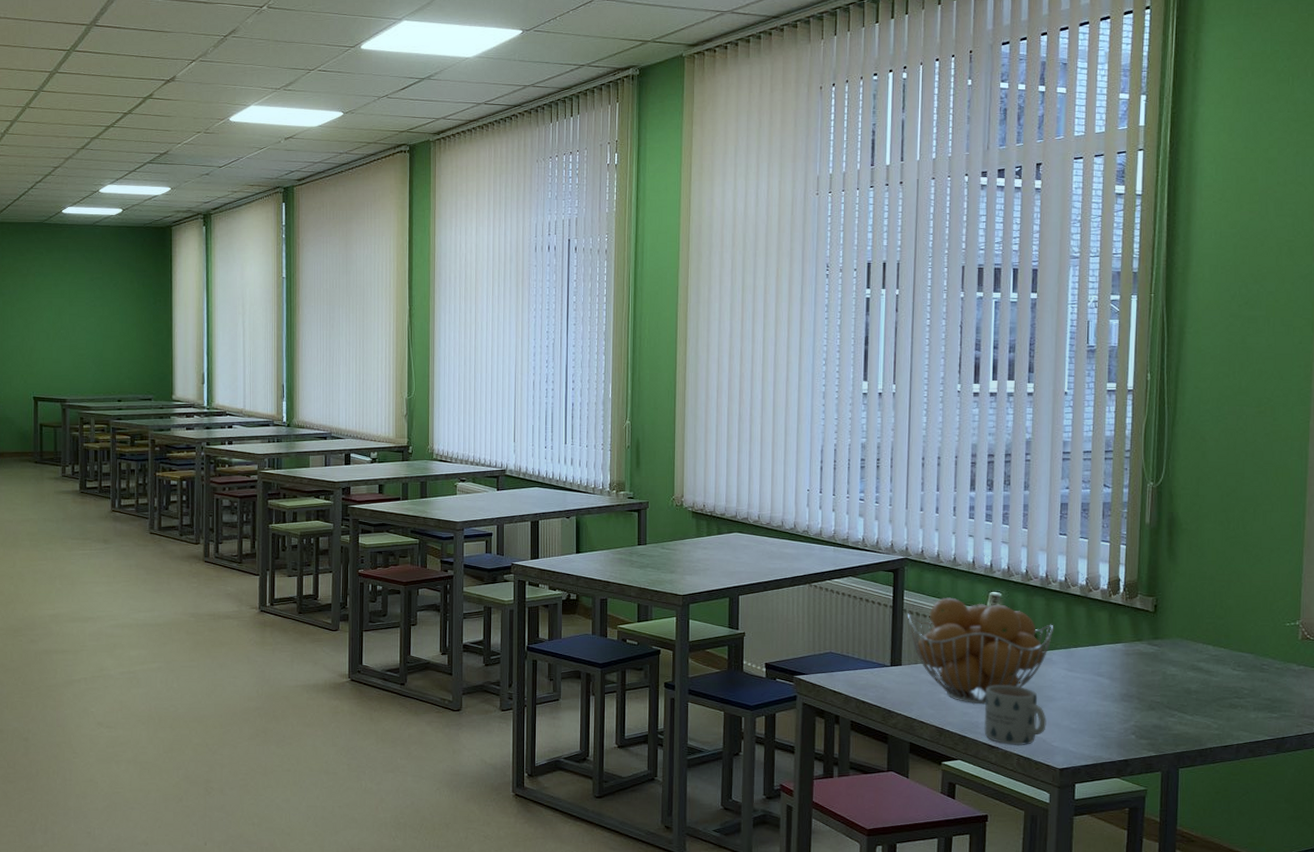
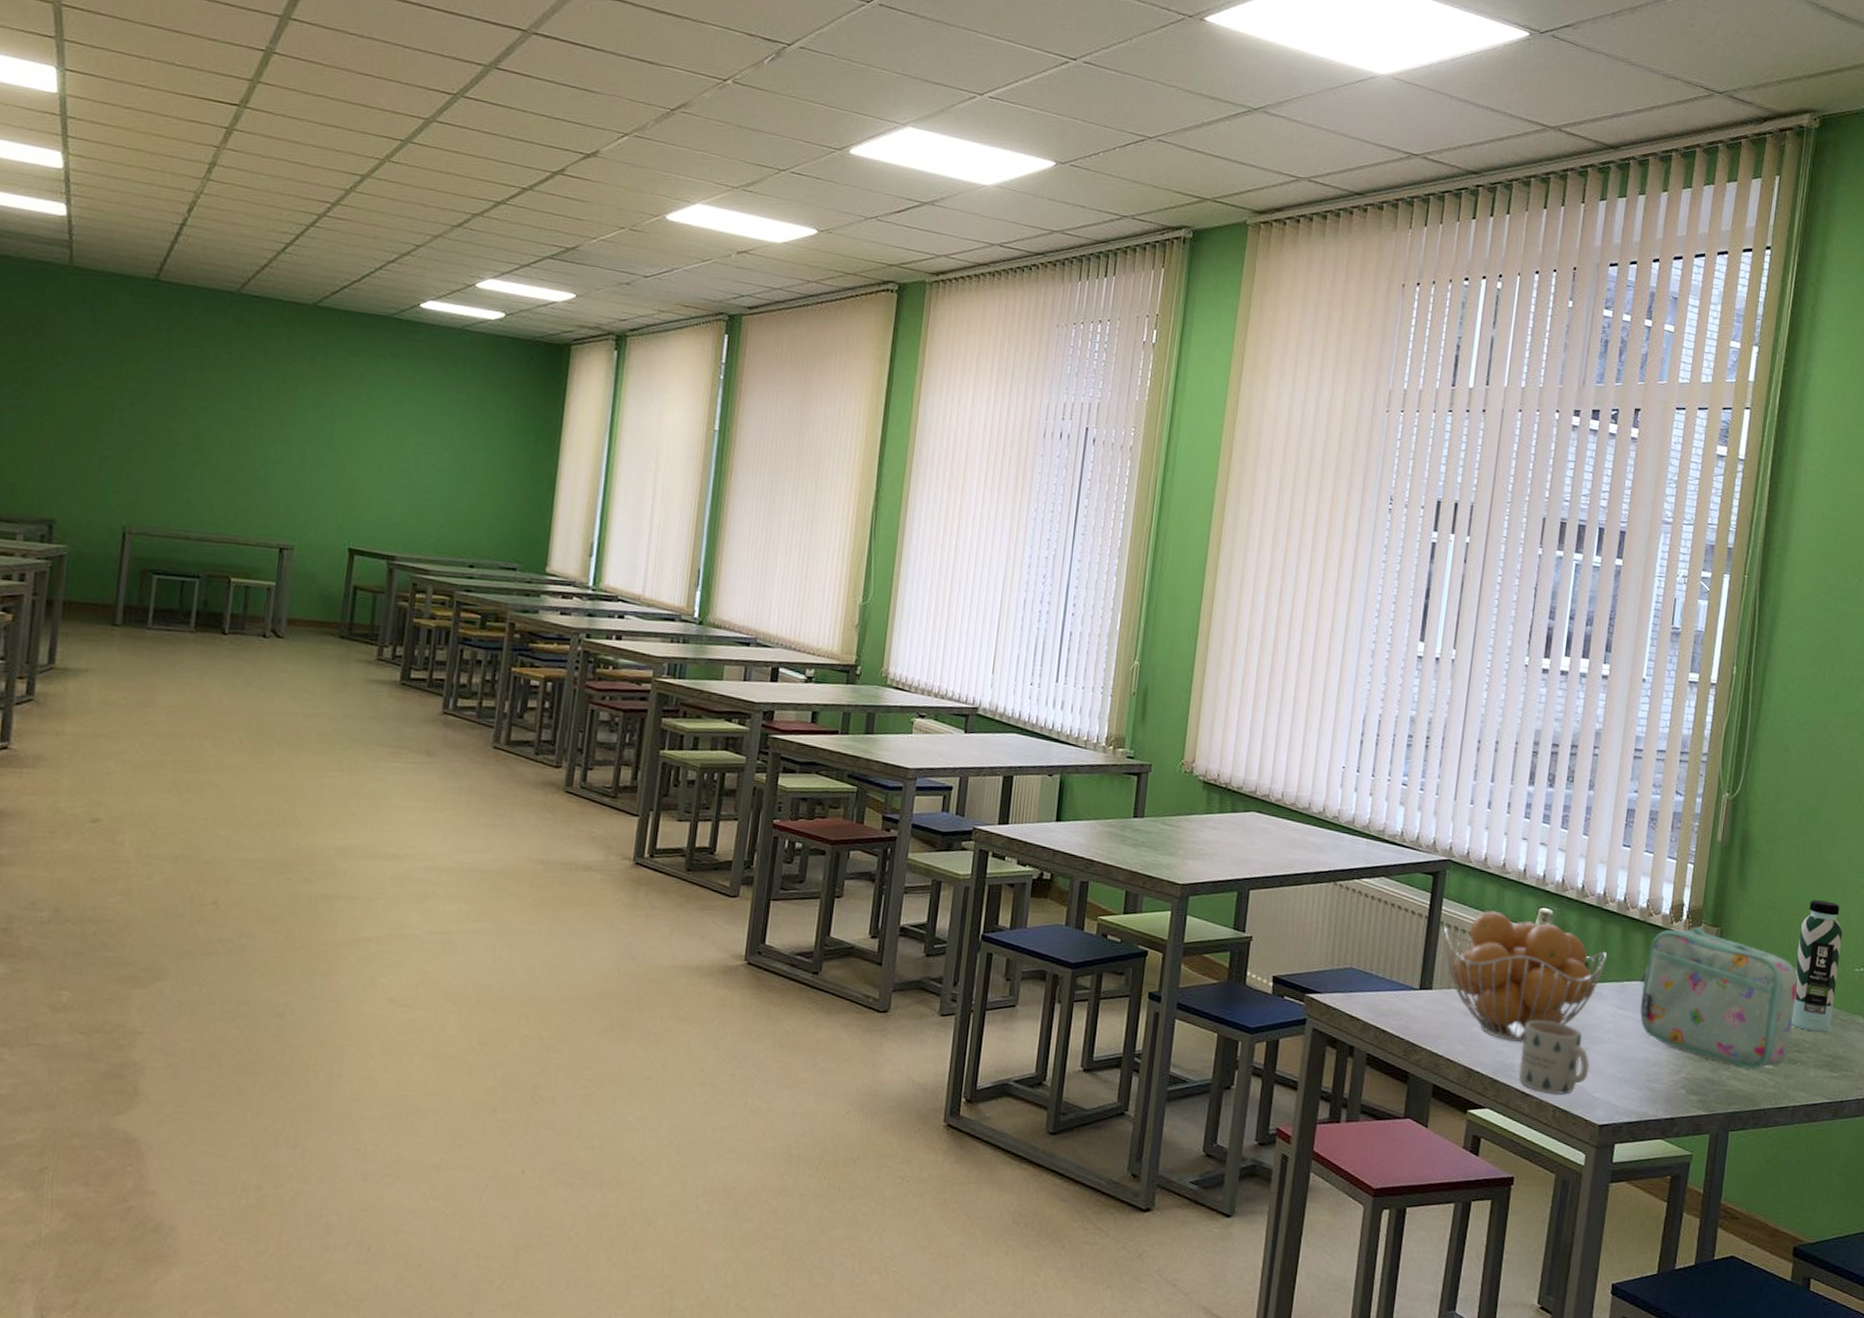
lunch box: none [1085,597,1233,714] -> present [1640,926,1798,1069]
water bottle: none [1229,567,1271,680] -> present [1792,900,1843,1033]

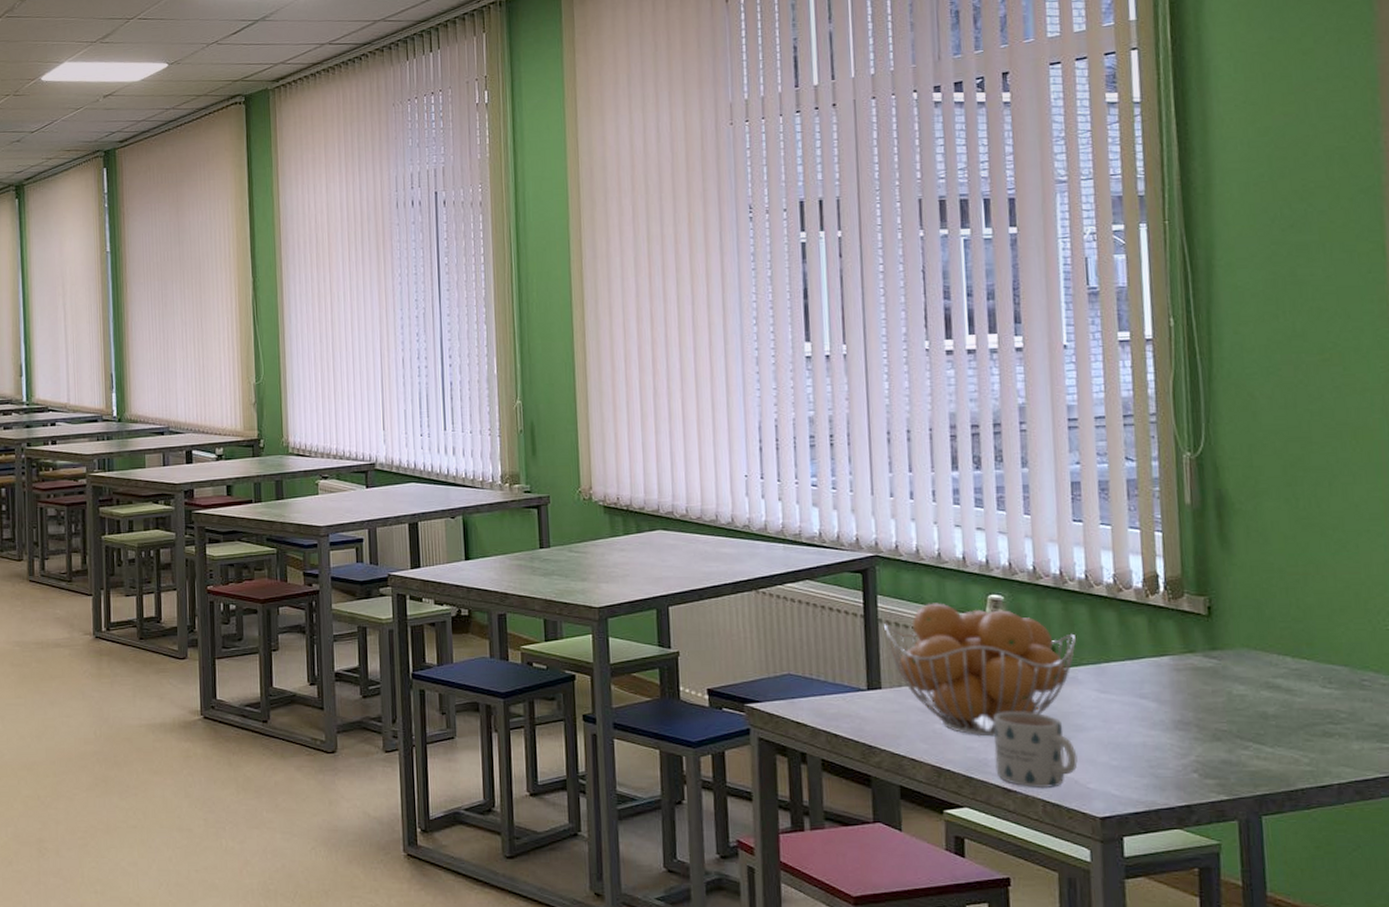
lunch box: present [1640,926,1798,1069] -> none [1120,597,1321,745]
water bottle: present [1792,900,1843,1033] -> none [1308,555,1370,700]

